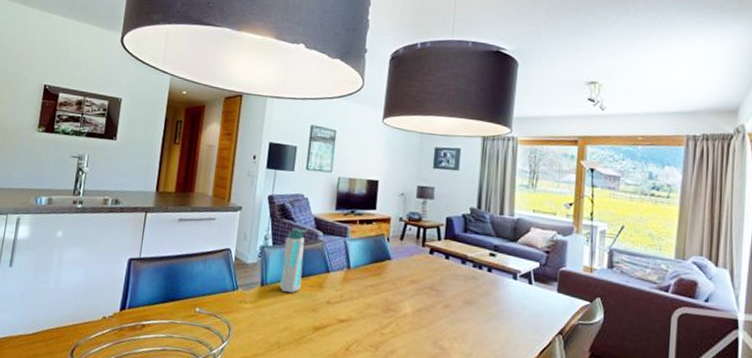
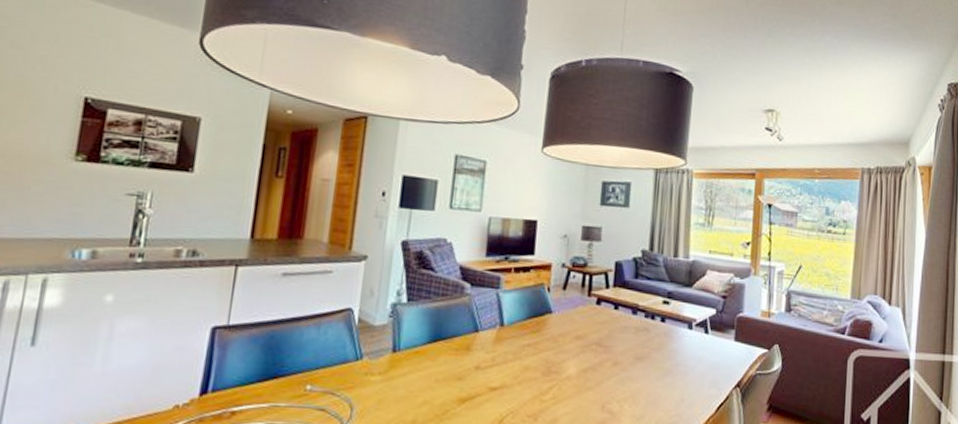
water bottle: present [279,228,308,294] -> none [416,279,452,360]

